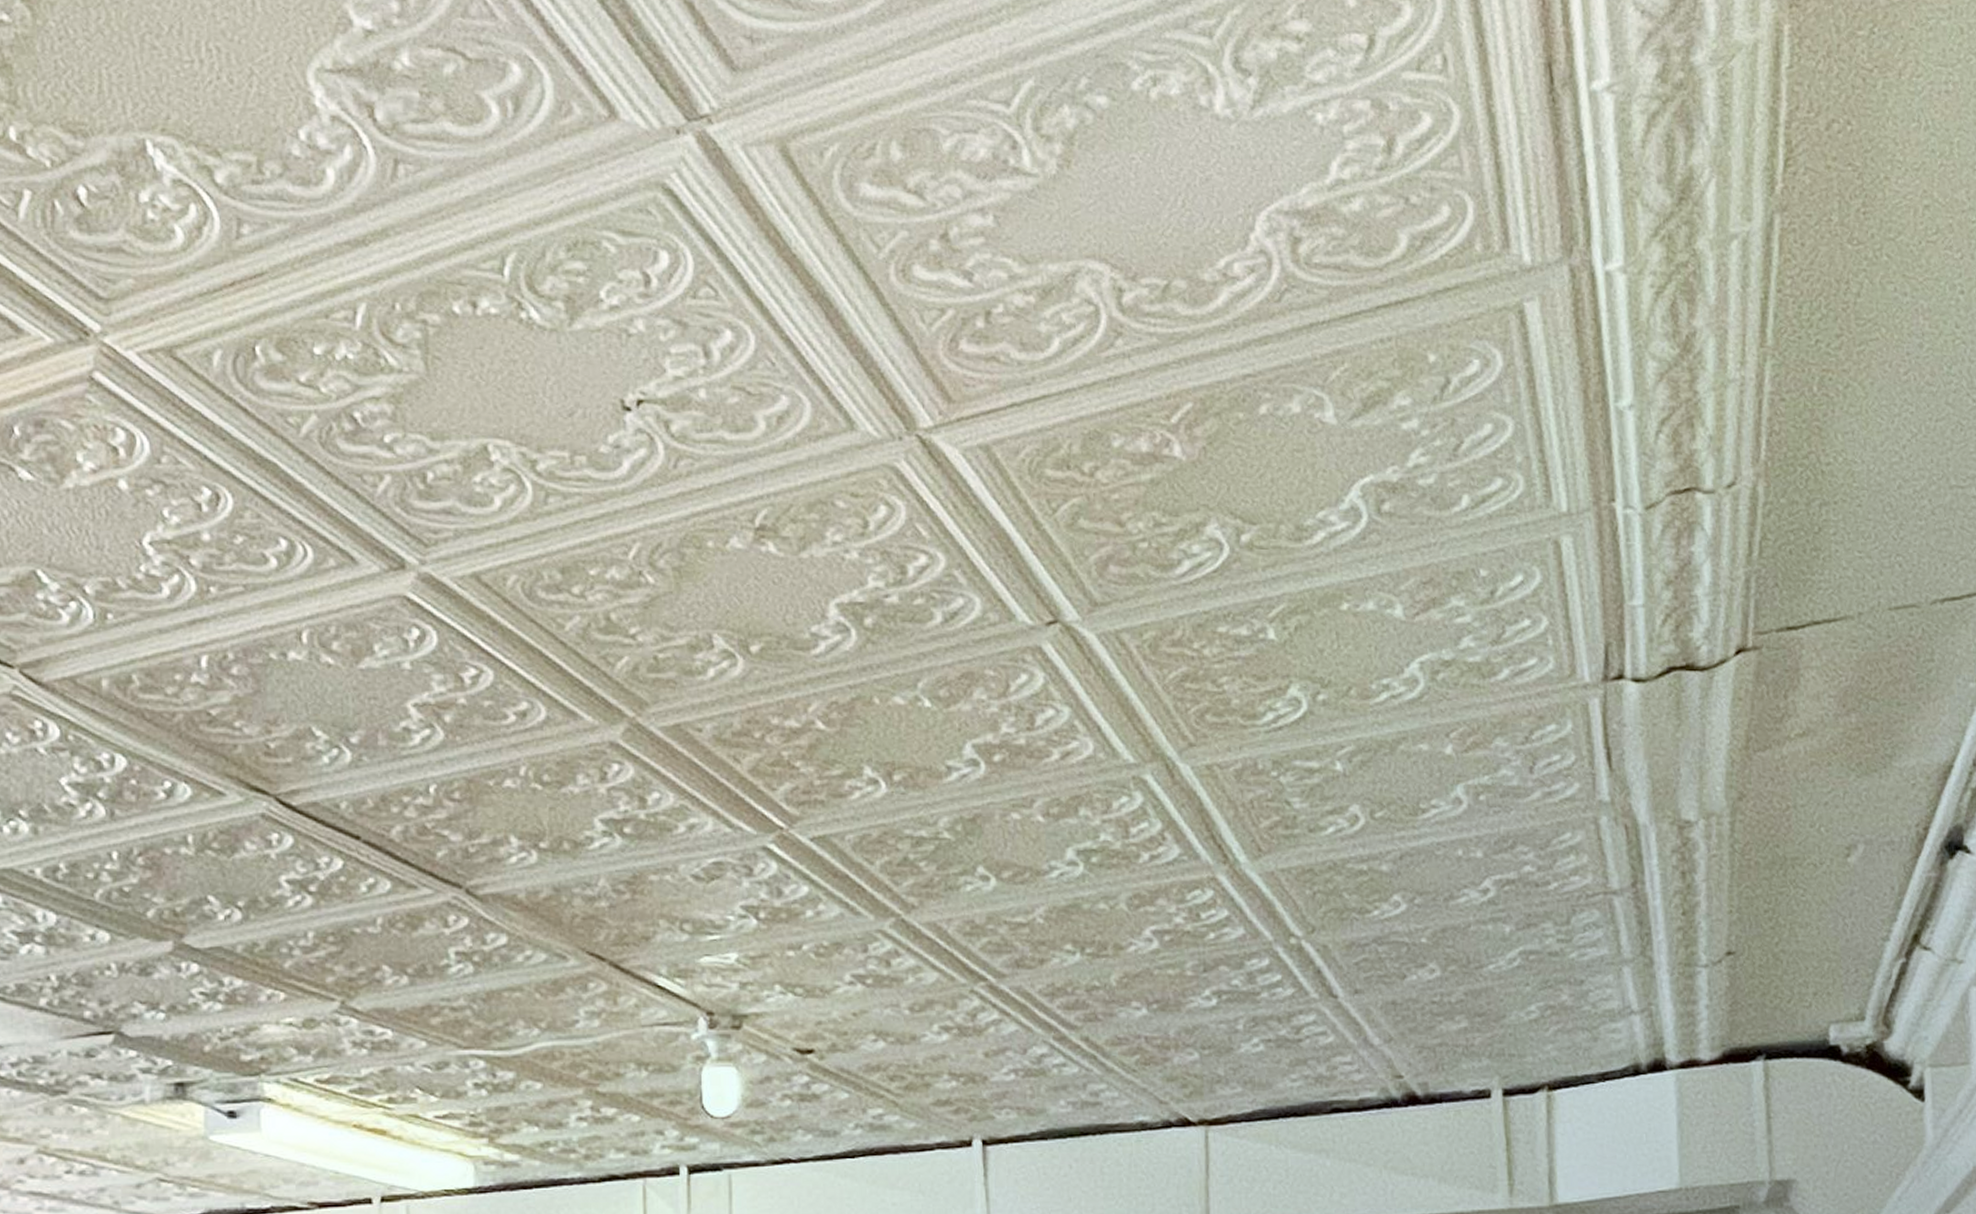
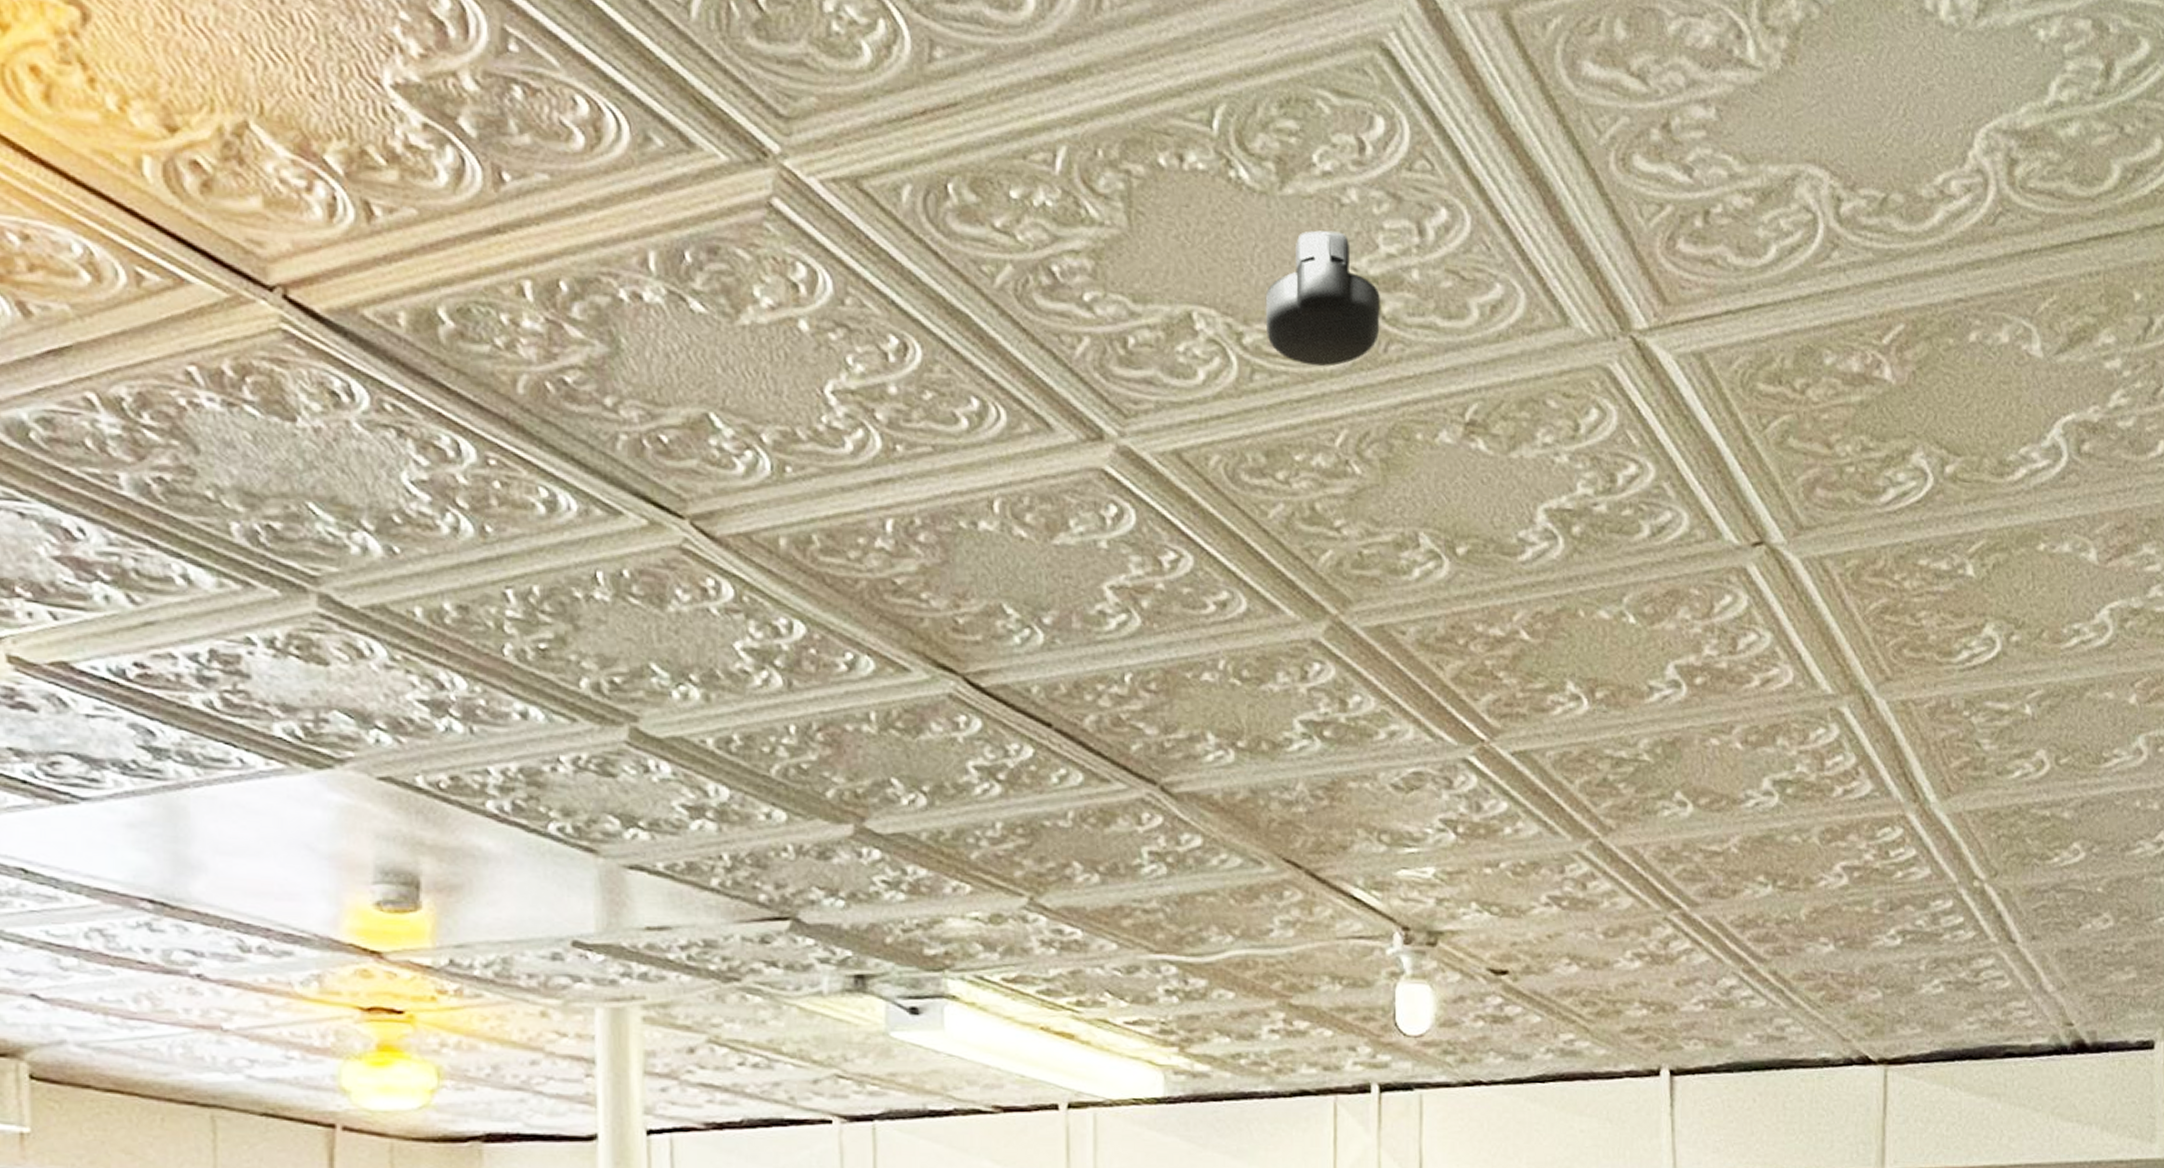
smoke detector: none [557,359,669,486] -> present [1265,230,1380,367]

